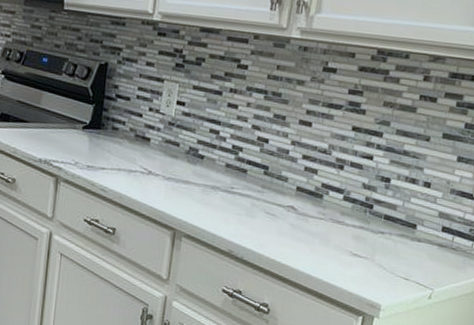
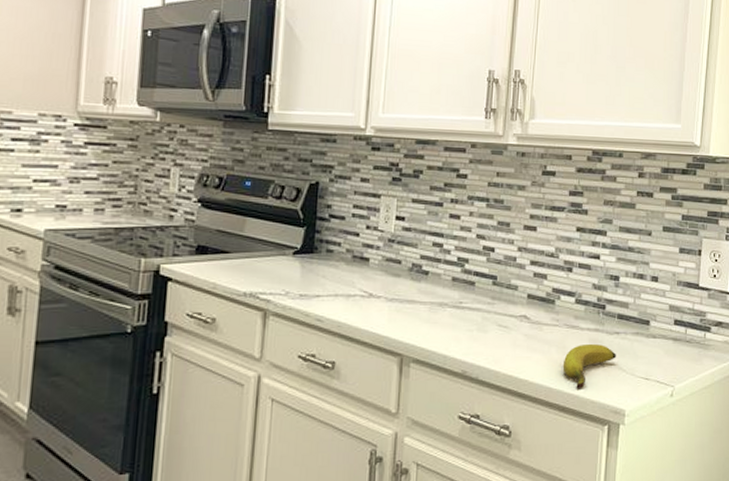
banana: none [324,239,378,280] -> present [562,343,616,389]

